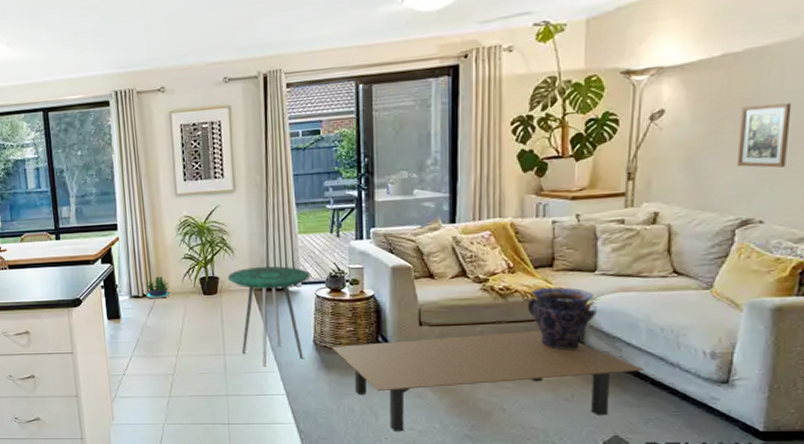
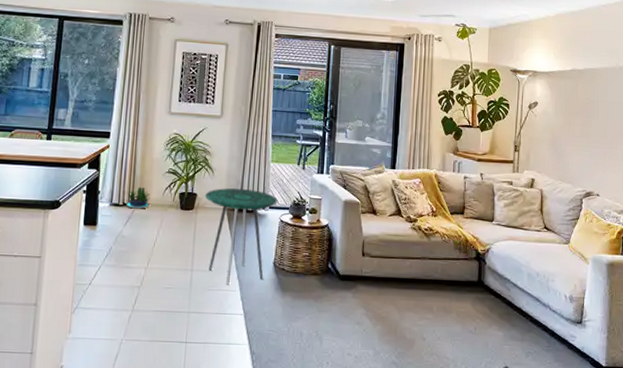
coffee table: present [332,330,644,431] -> none [289,267,526,357]
vase: present [527,286,597,351] -> none [444,231,494,288]
picture frame: present [736,103,792,168] -> none [582,109,613,156]

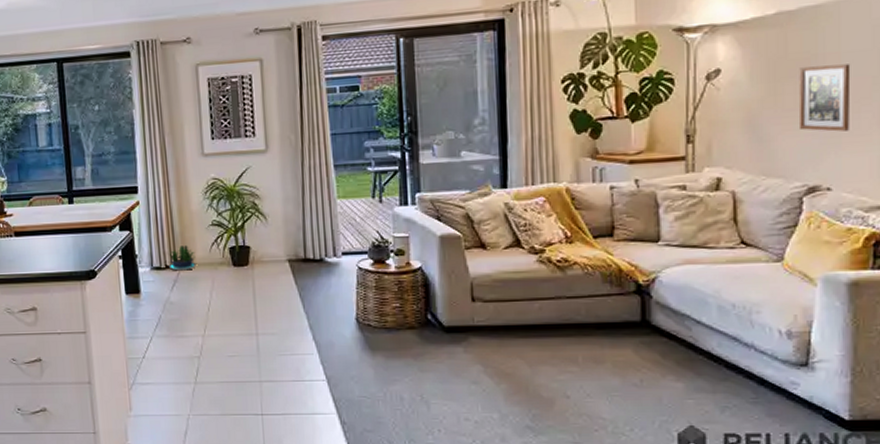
side table: present [204,188,278,285] -> none [259,234,352,348]
picture frame: none [582,109,613,156] -> present [798,64,851,132]

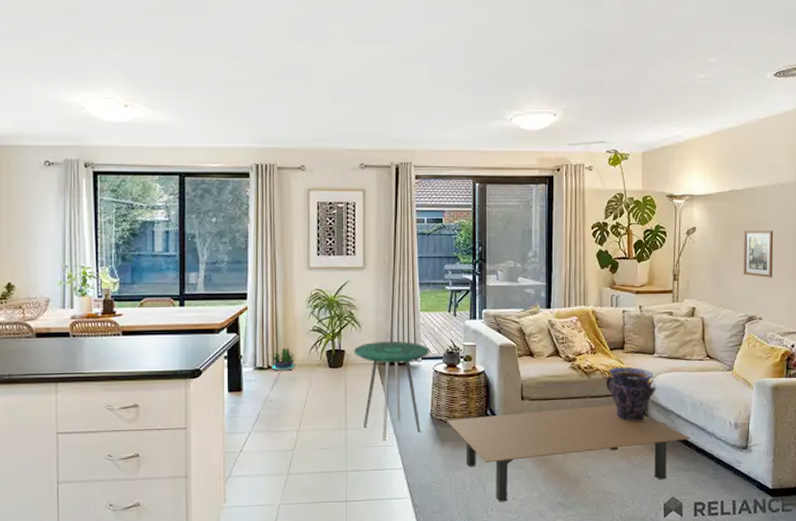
side table: none [259,234,352,348] -> present [353,341,430,440]
coffee table: none [376,306,717,422] -> present [447,404,691,502]
vase: none [587,258,663,330] -> present [605,366,656,422]

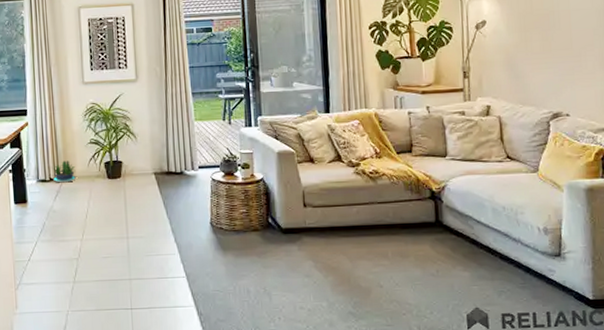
side table: present [353,341,430,440] -> none [130,151,207,249]
coffee table: present [447,404,691,502] -> none [227,210,493,311]
vase: present [605,366,656,422] -> none [393,170,451,229]
picture frame: present [743,231,774,278] -> none [542,19,580,71]

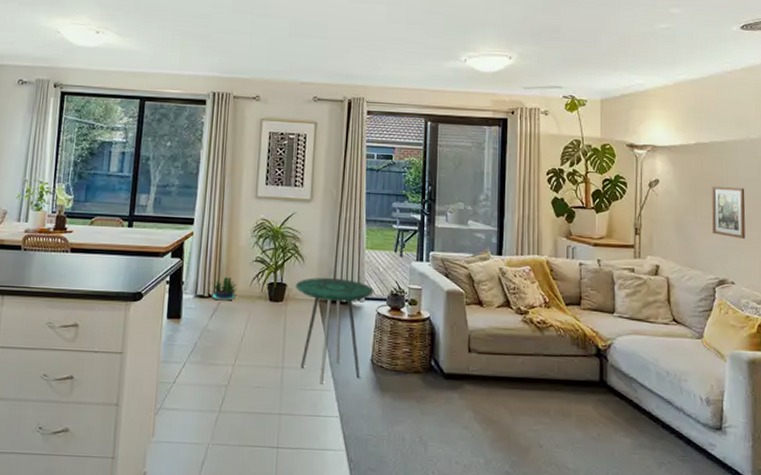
side table: none [130,151,207,249] -> present [295,277,374,384]
picture frame: none [542,19,580,71] -> present [711,186,746,239]

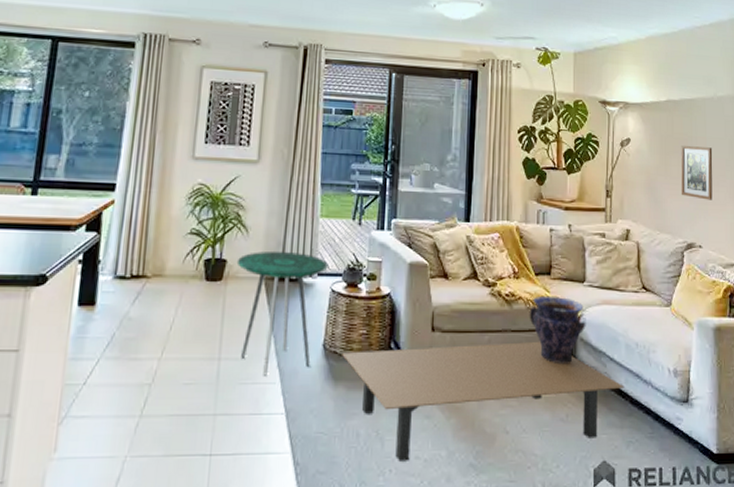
potted plant: present [211,277,237,301] -> none [134,253,167,282]
coffee table: none [388,365,656,465] -> present [342,341,625,461]
vase: none [560,324,616,388] -> present [529,295,586,365]

